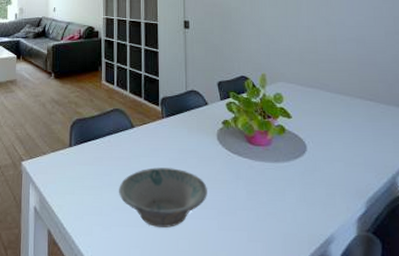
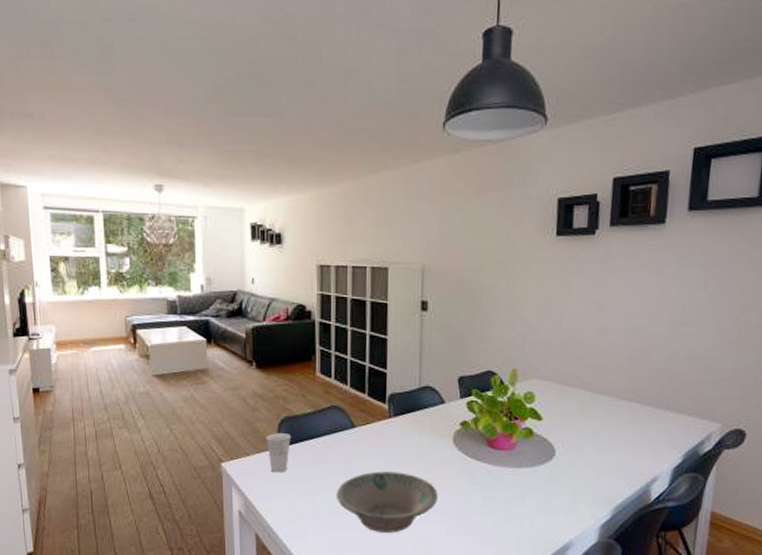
cup: none [60,134,82,170] -> present [266,433,292,473]

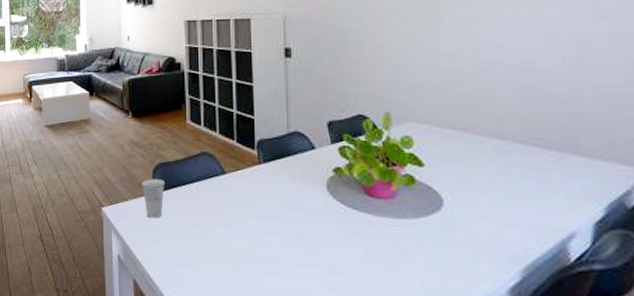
bowl: present [337,471,438,533] -> none [210,219,314,286]

